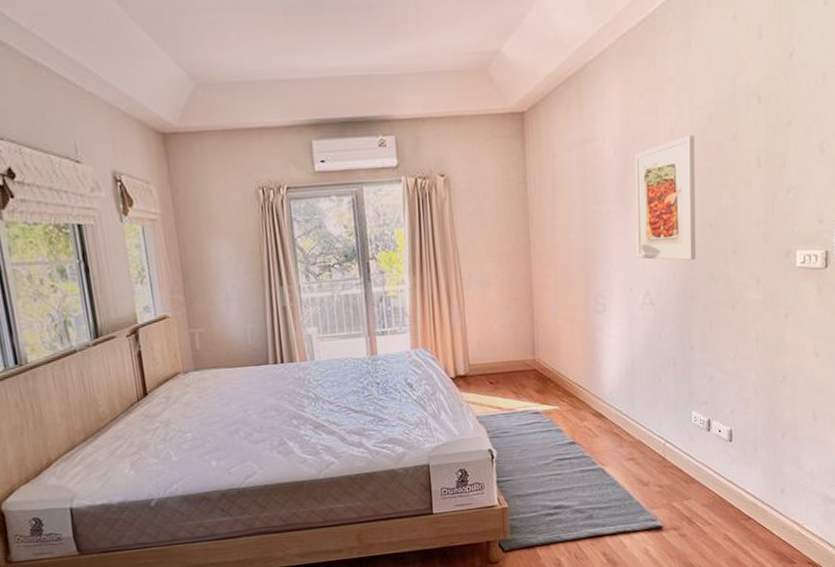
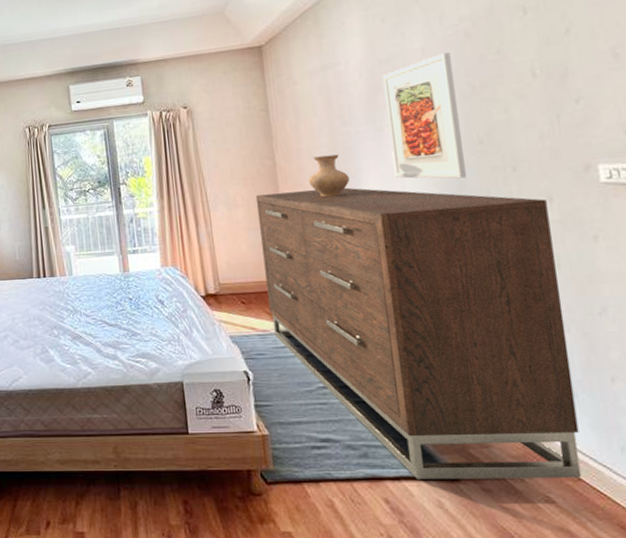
dresser: none [509,267,756,533] -> present [255,187,582,479]
vase: none [560,233,597,277] -> present [308,154,350,197]

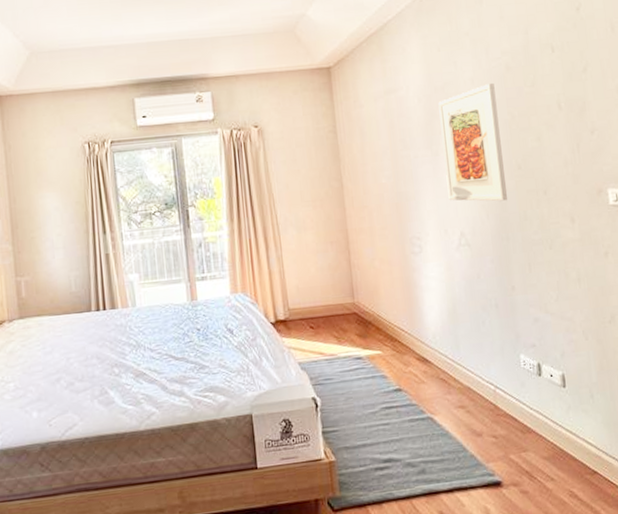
dresser: present [255,187,582,479] -> none [324,209,597,489]
vase: present [308,154,350,197] -> none [373,177,410,219]

